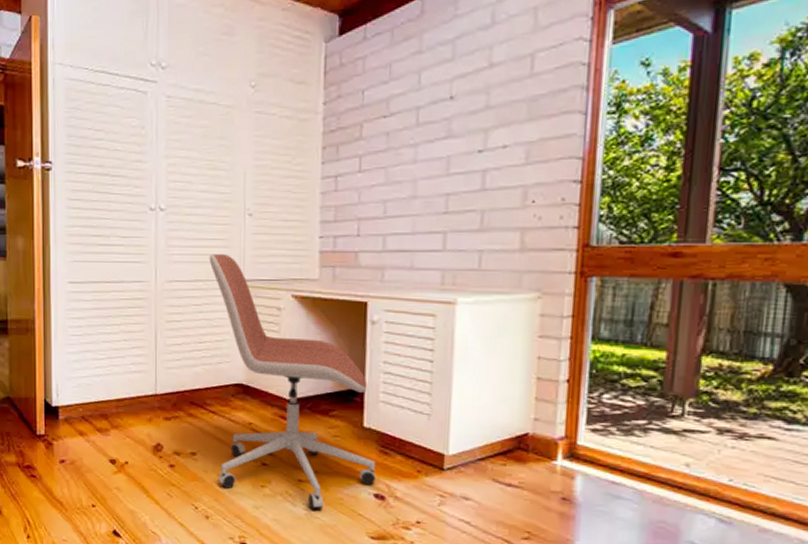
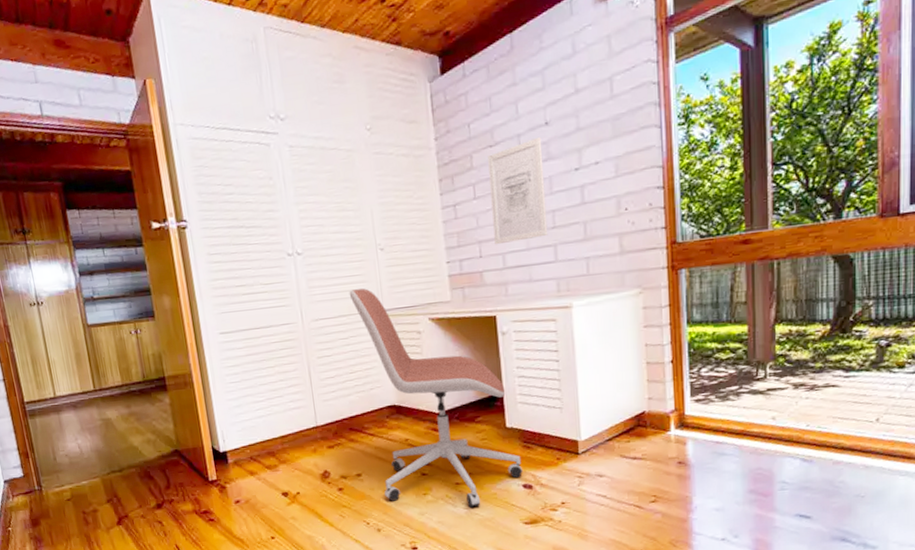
wall art: none [376,111,444,225] -> present [488,136,548,245]

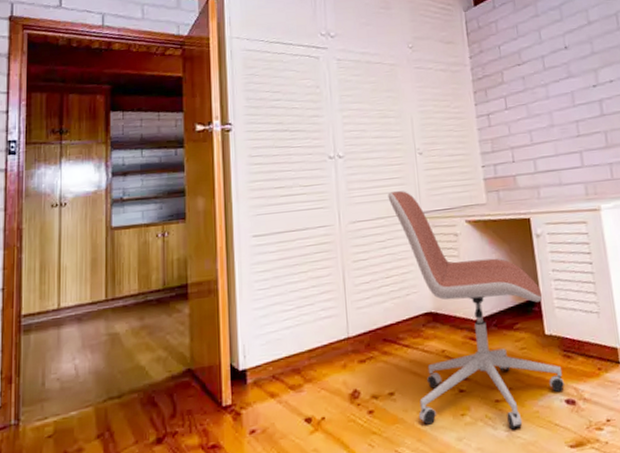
wall art: present [488,136,548,245] -> none [517,58,574,151]

